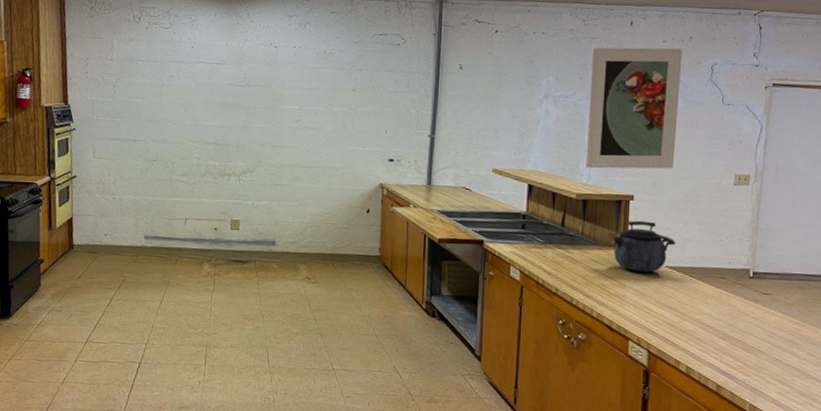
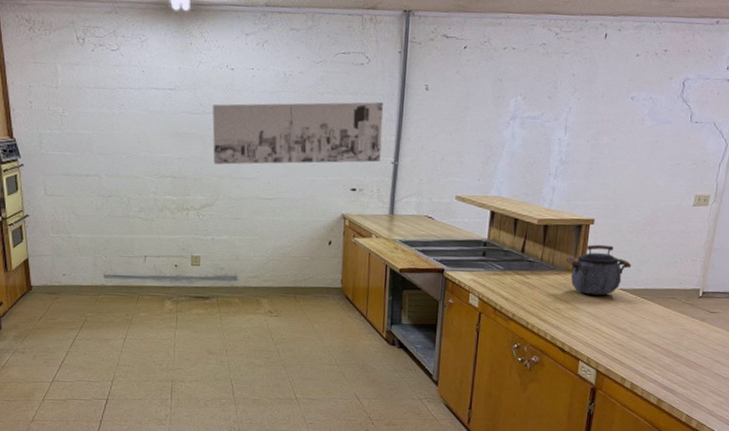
wall art: none [255,77,419,135] -> present [212,102,383,165]
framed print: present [585,47,682,169] -> none [549,62,656,193]

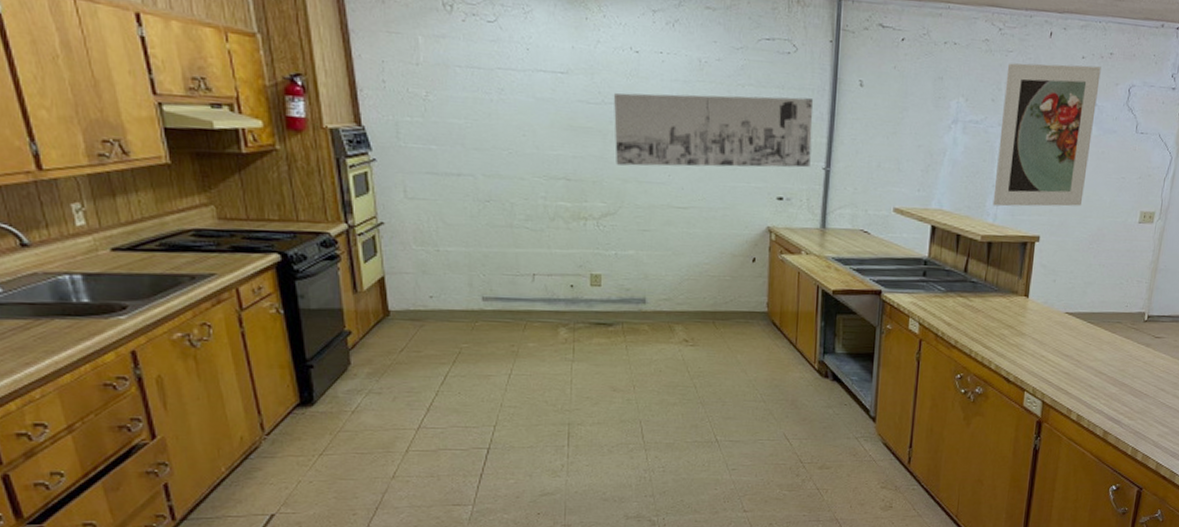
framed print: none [549,62,656,193] -> present [992,63,1101,207]
kettle: present [566,244,632,296] -> none [1011,264,1078,320]

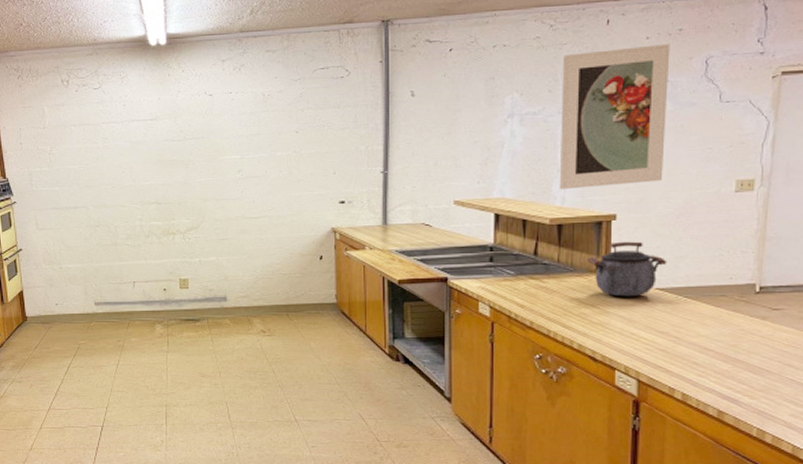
wall art: present [613,93,813,168] -> none [192,113,369,188]
kettle: none [1011,264,1078,320] -> present [587,241,668,297]

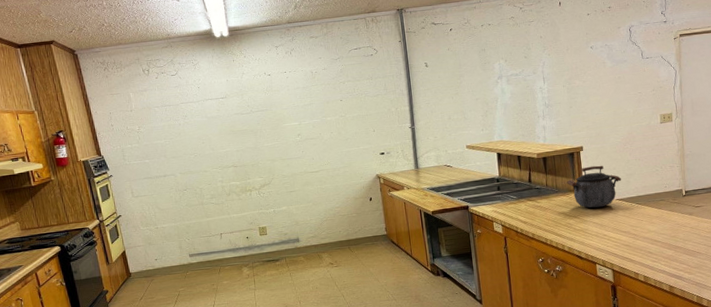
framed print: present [559,44,670,190] -> none [532,18,611,131]

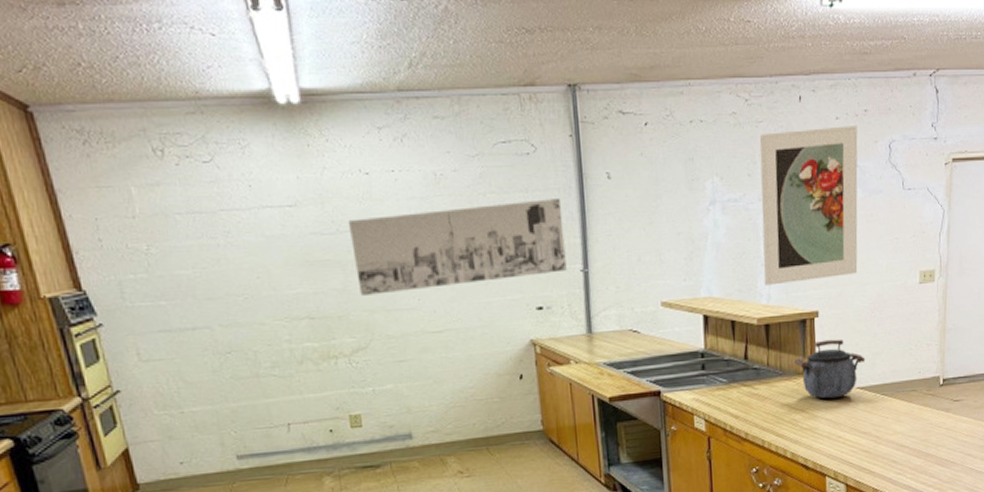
wall art: none [257,82,400,151] -> present [347,199,567,296]
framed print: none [532,18,611,131] -> present [759,125,858,286]

